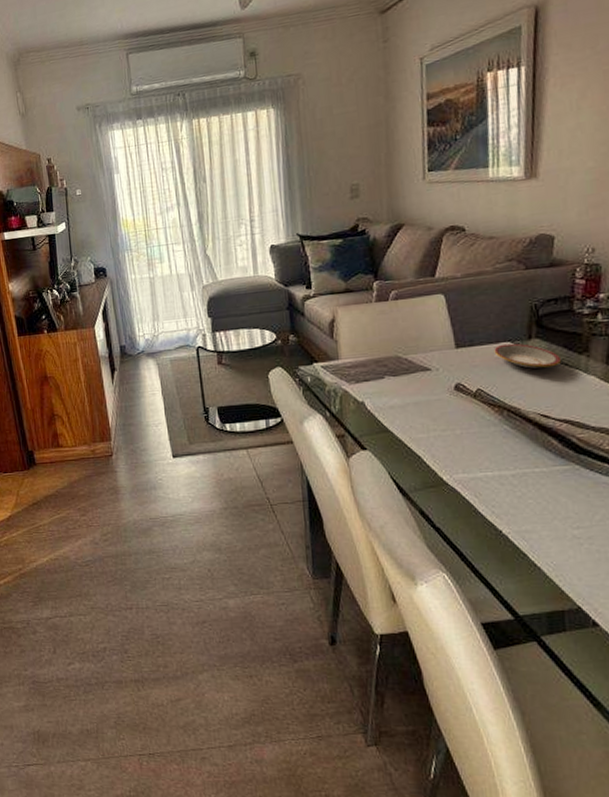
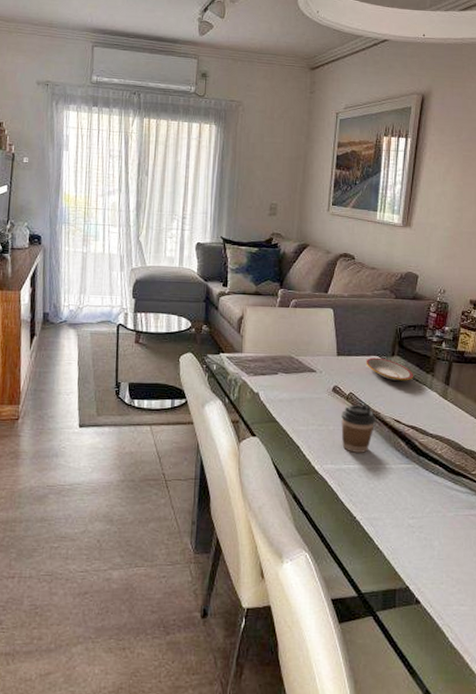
coffee cup: none [469,399,516,458] -> present [341,403,376,453]

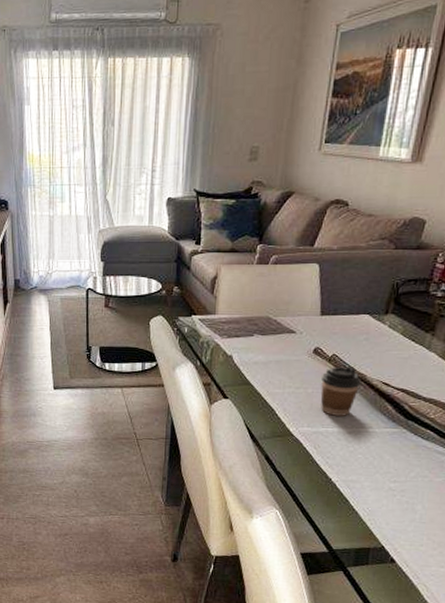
plate: present [366,357,413,381] -> none [353,316,409,341]

